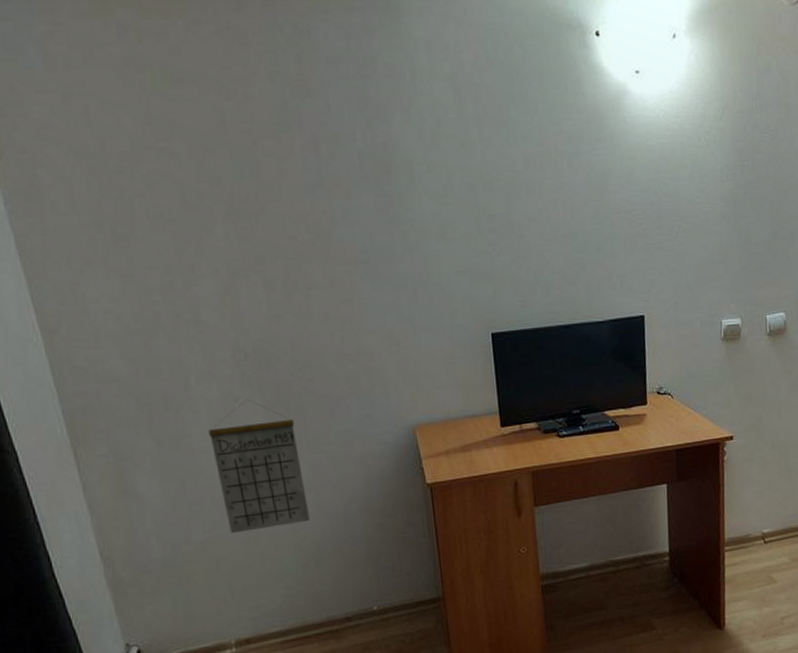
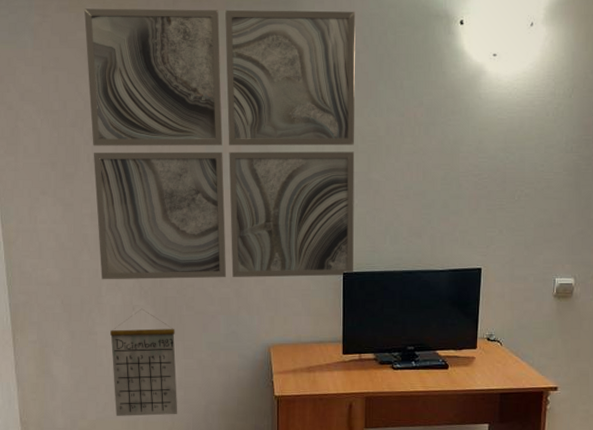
wall art: none [113,14,503,368] -> present [84,8,356,280]

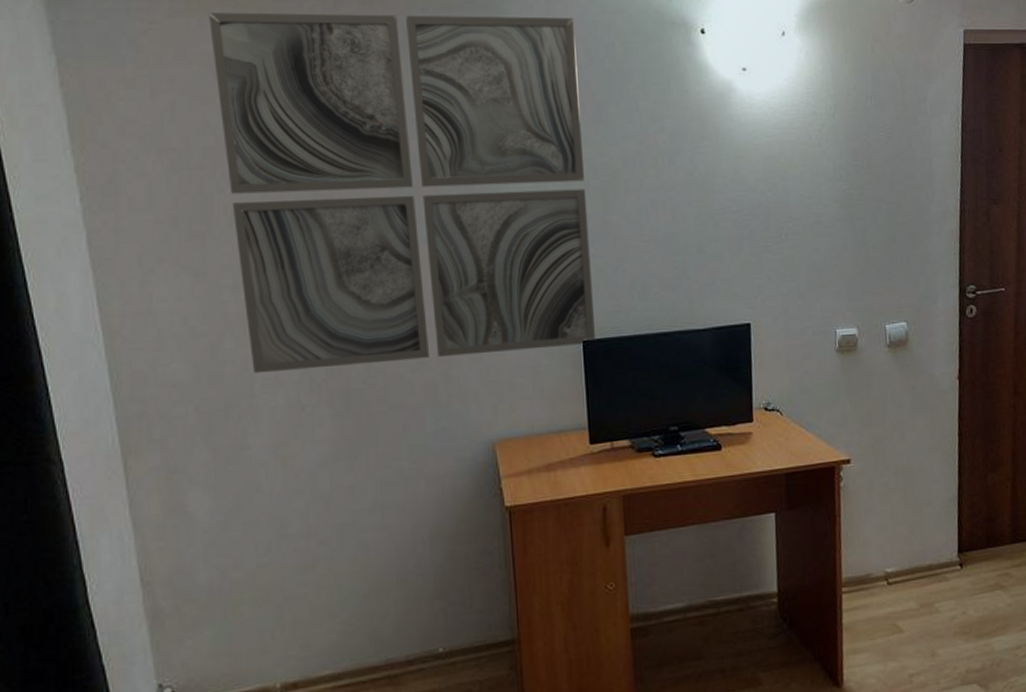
calendar: present [110,308,178,416] -> none [271,408,375,558]

